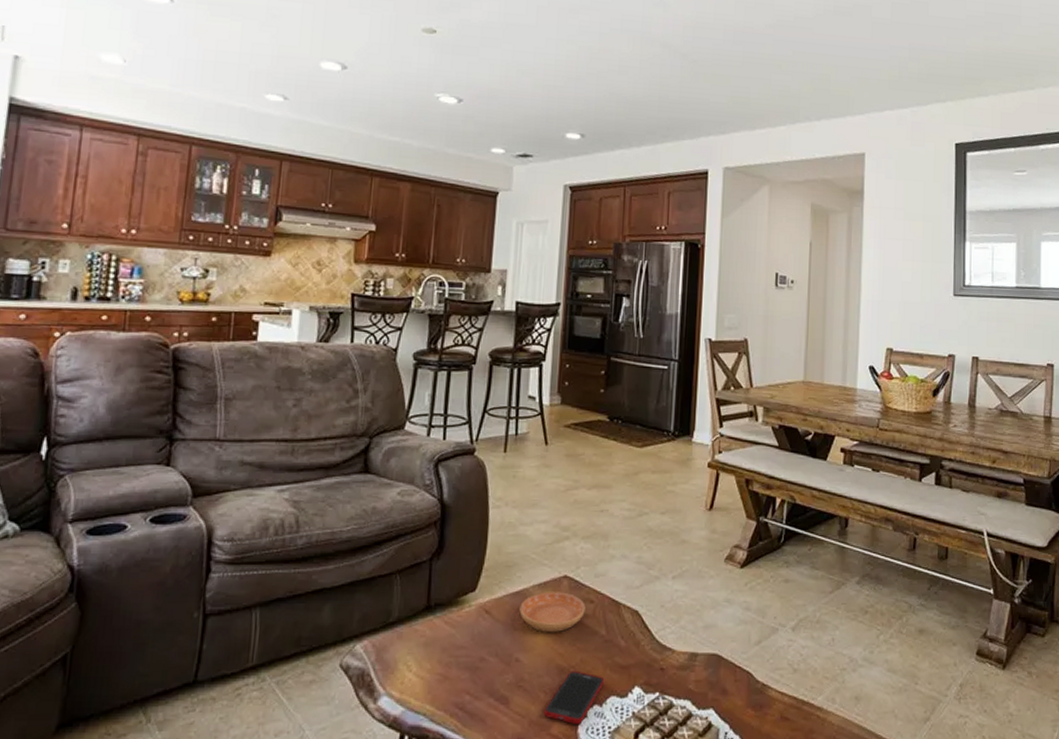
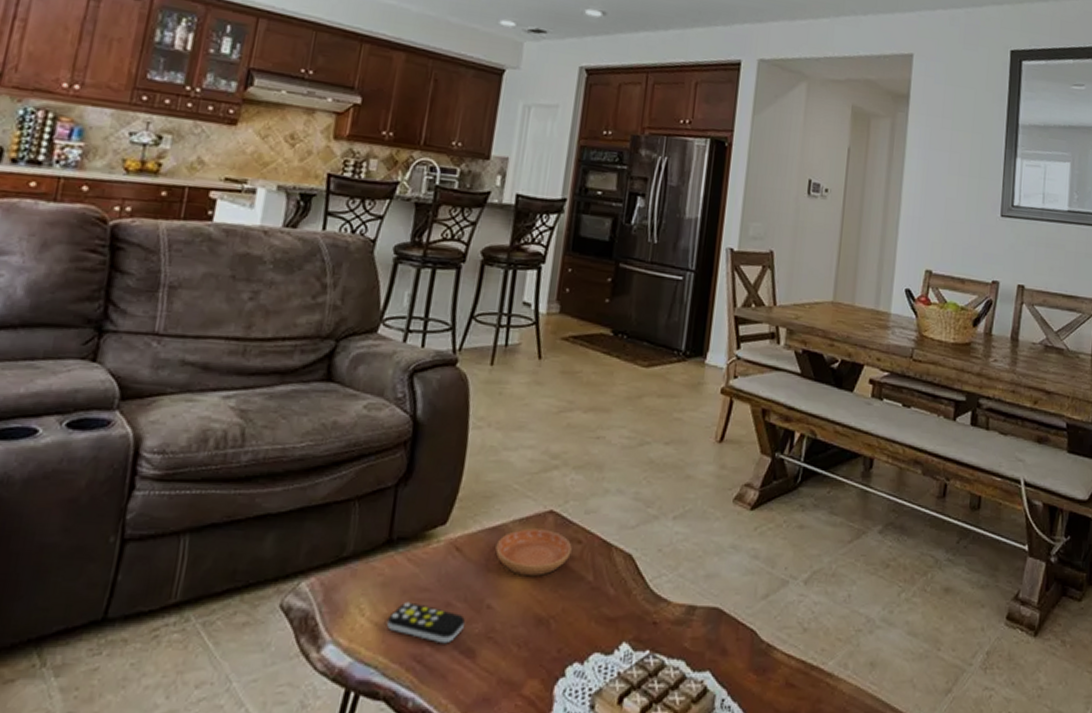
remote control: none [431,658,497,693] -> present [387,601,465,644]
cell phone: present [544,670,605,724] -> none [516,621,589,684]

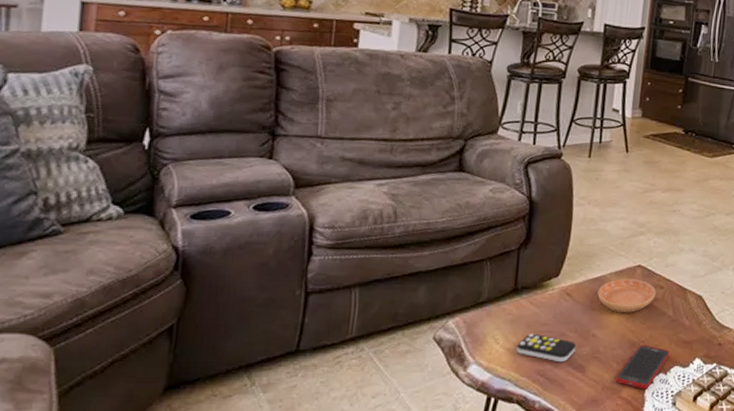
cell phone: none [516,621,589,684] -> present [616,345,670,389]

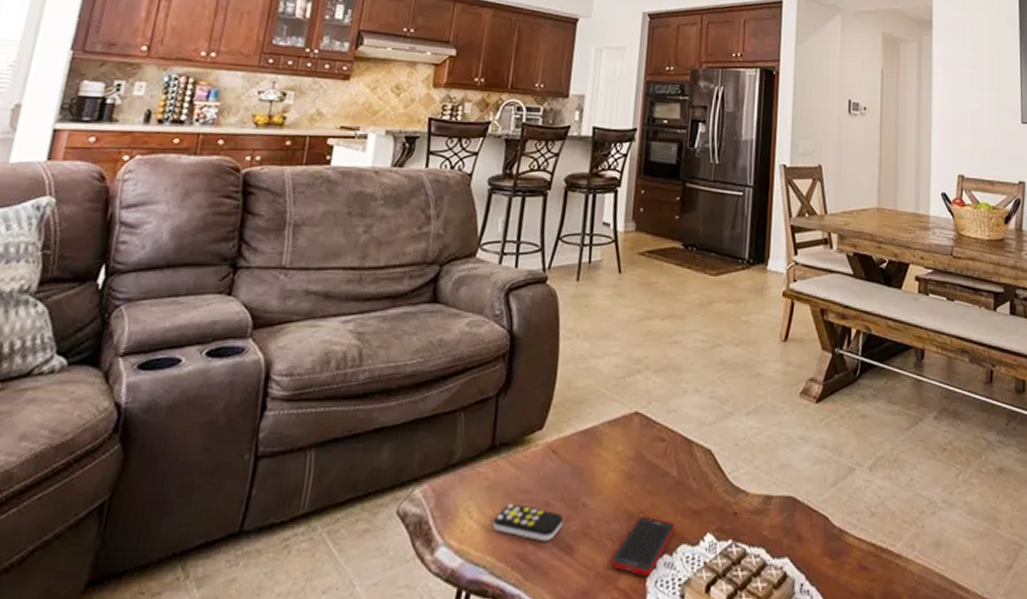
saucer: present [597,278,656,312] -> none [588,429,657,473]

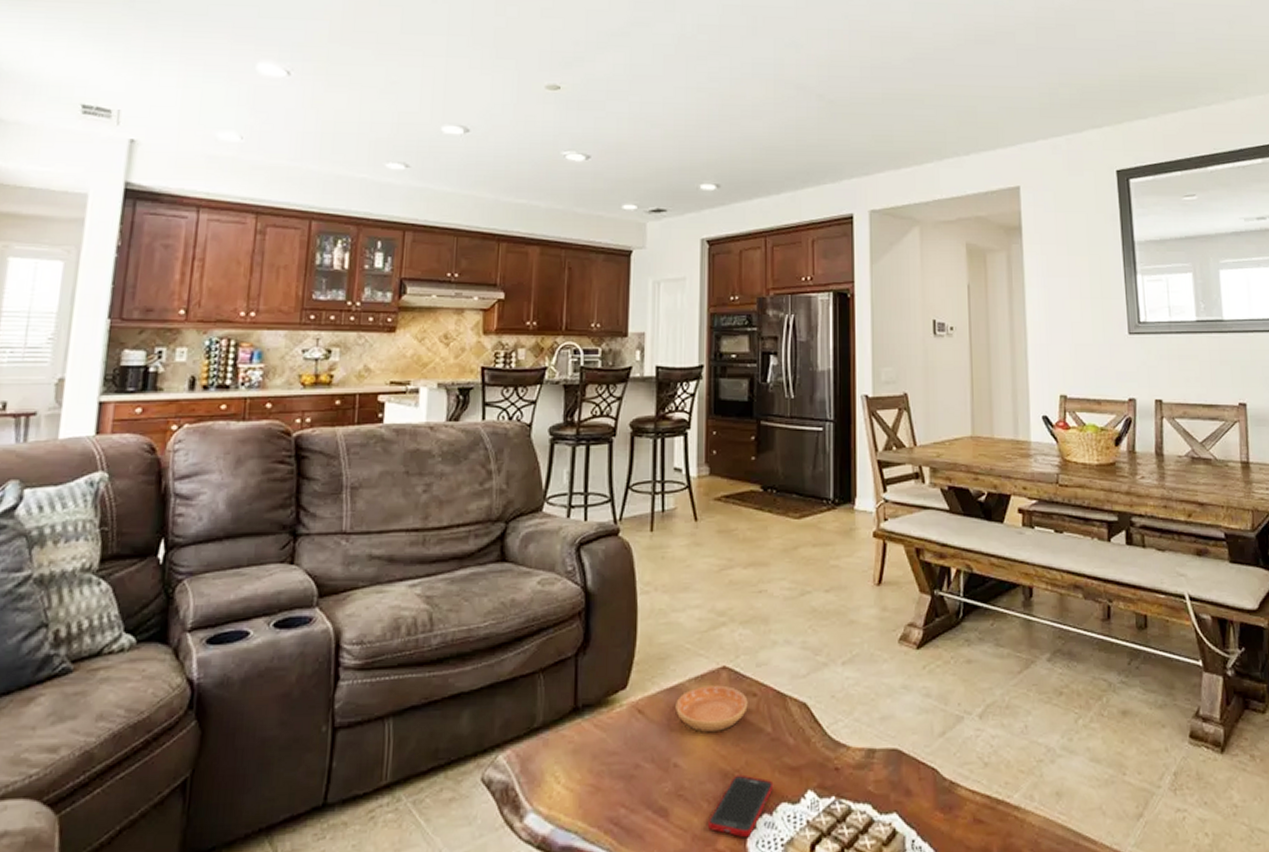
remote control: present [493,503,563,542] -> none [582,766,654,805]
saucer: none [588,429,657,473] -> present [675,685,748,732]

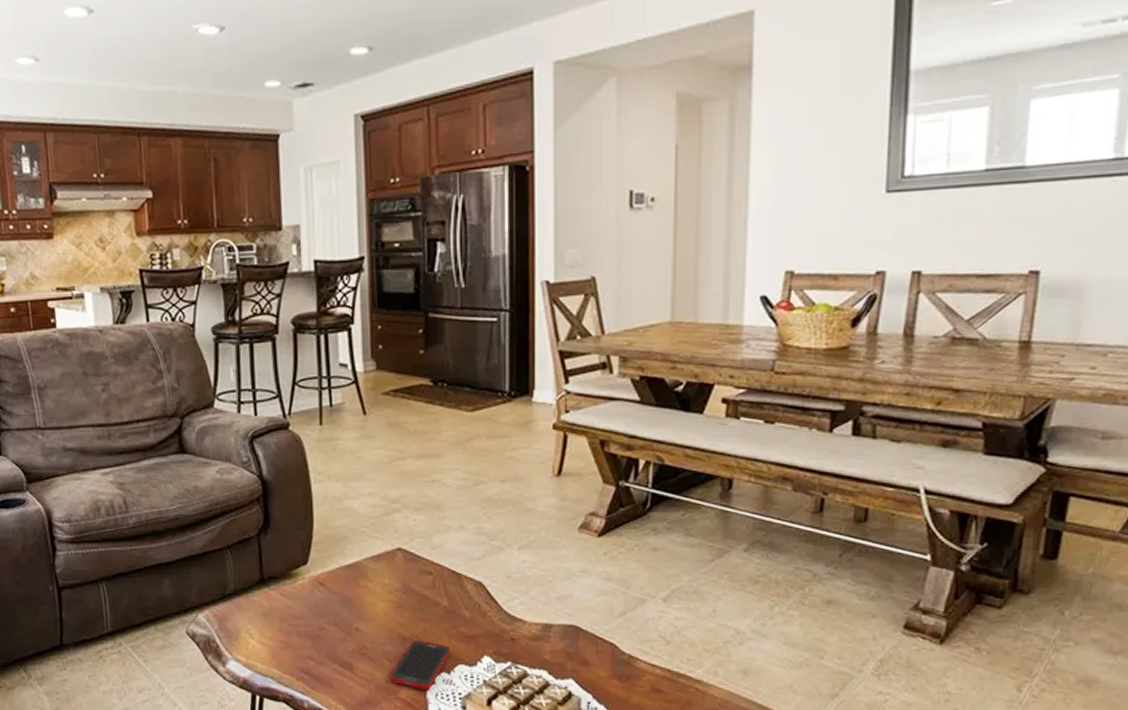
saucer: present [675,685,748,732] -> none [354,564,424,603]

